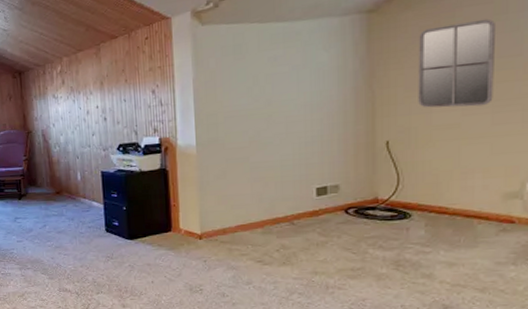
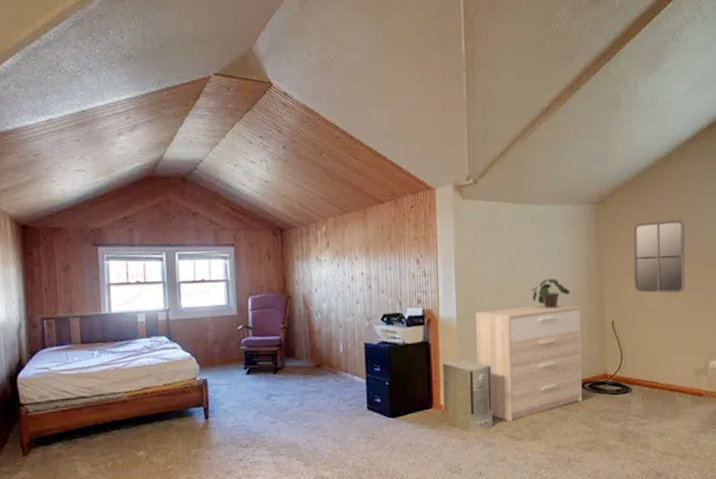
air purifier: none [181,184,237,256] -> present [442,359,493,433]
sideboard: none [217,126,346,247] -> present [476,304,583,422]
potted plant: none [283,99,331,132] -> present [532,279,570,309]

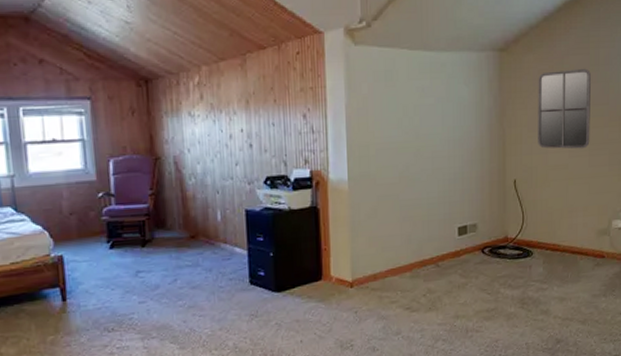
air purifier: present [442,359,493,433] -> none [333,225,387,305]
sideboard: present [476,304,583,422] -> none [369,163,483,292]
potted plant: present [532,279,570,309] -> none [430,134,471,168]

